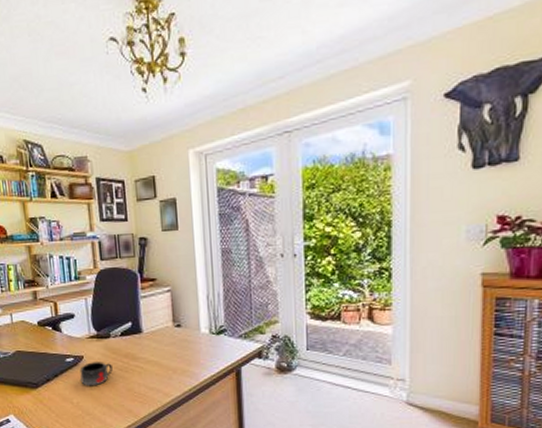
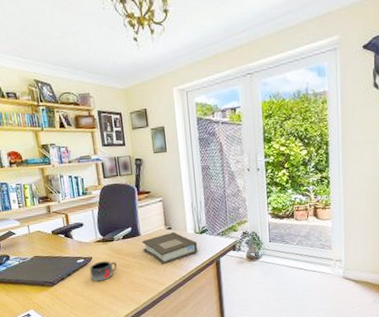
book: none [144,330,214,371] -> present [142,231,198,265]

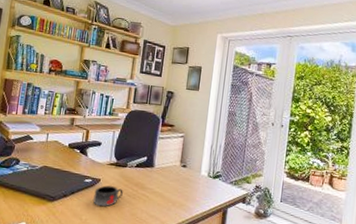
book: present [142,231,198,265] -> none [153,170,209,203]

